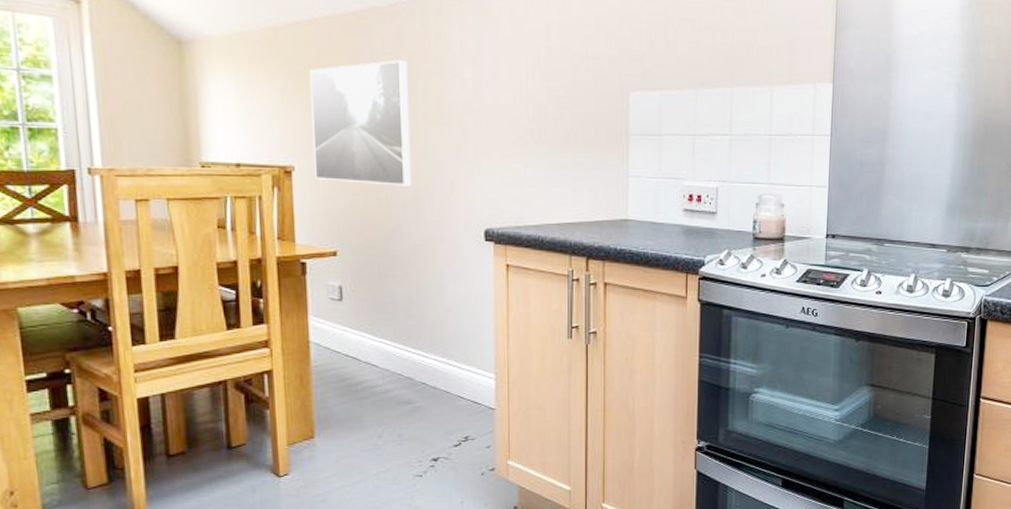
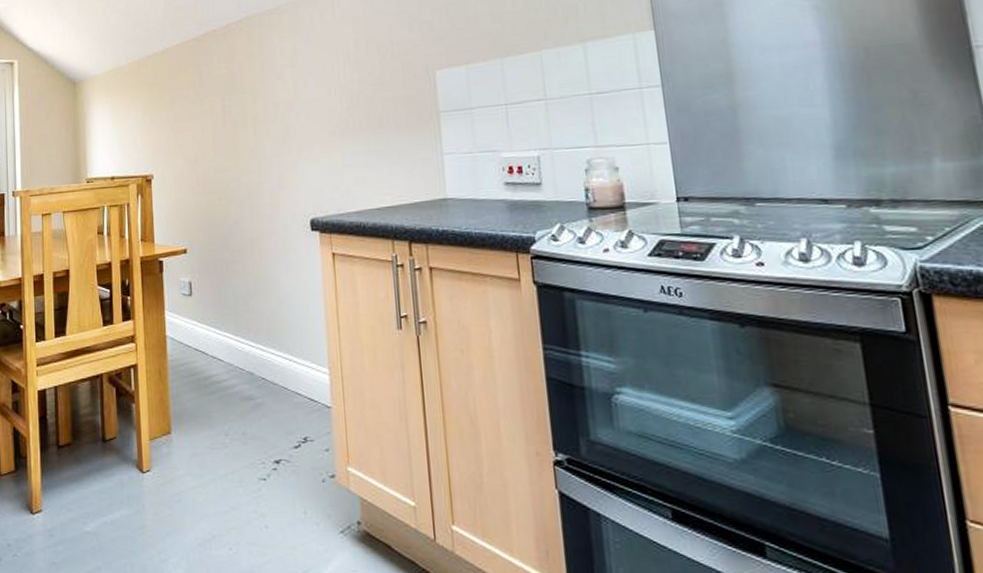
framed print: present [310,59,411,186] -> none [164,71,245,185]

